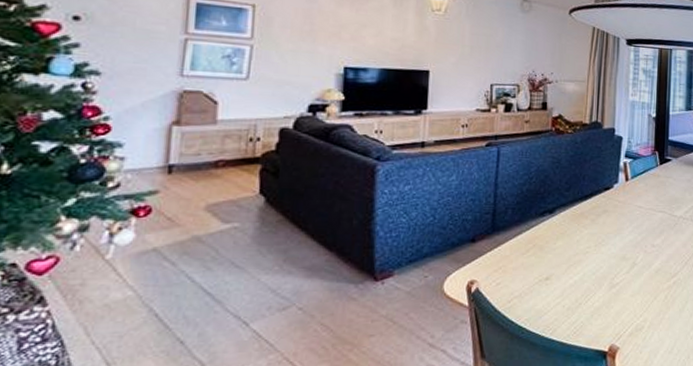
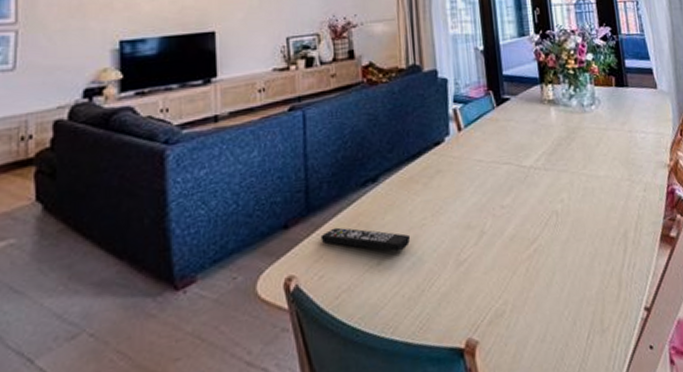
remote control: none [501,246,576,271] -> present [320,227,411,252]

